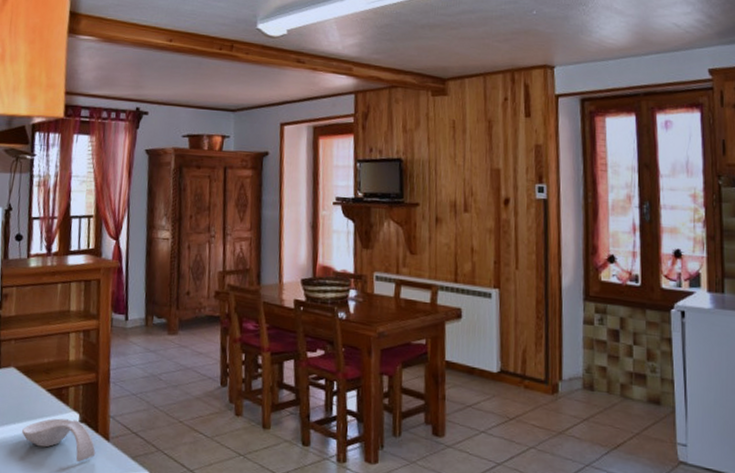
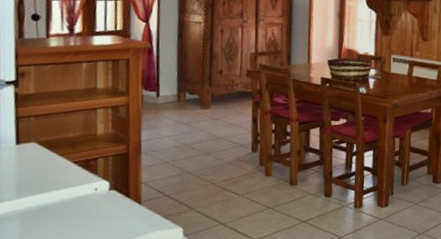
spoon rest: present [22,418,96,462] -> none [47,187,128,224]

